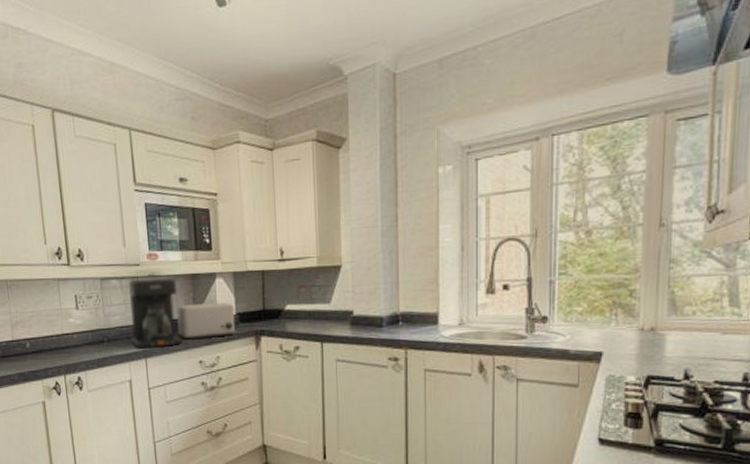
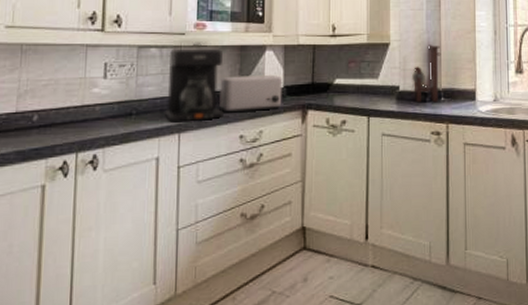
paper towel holder: none [367,265,399,328] -> present [412,45,441,103]

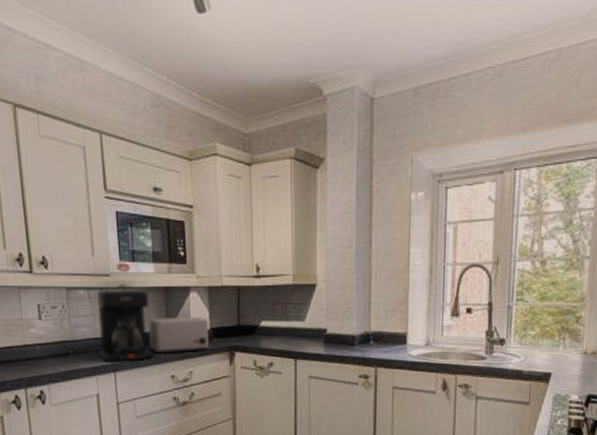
paper towel holder: present [412,45,441,103] -> none [340,286,371,346]

